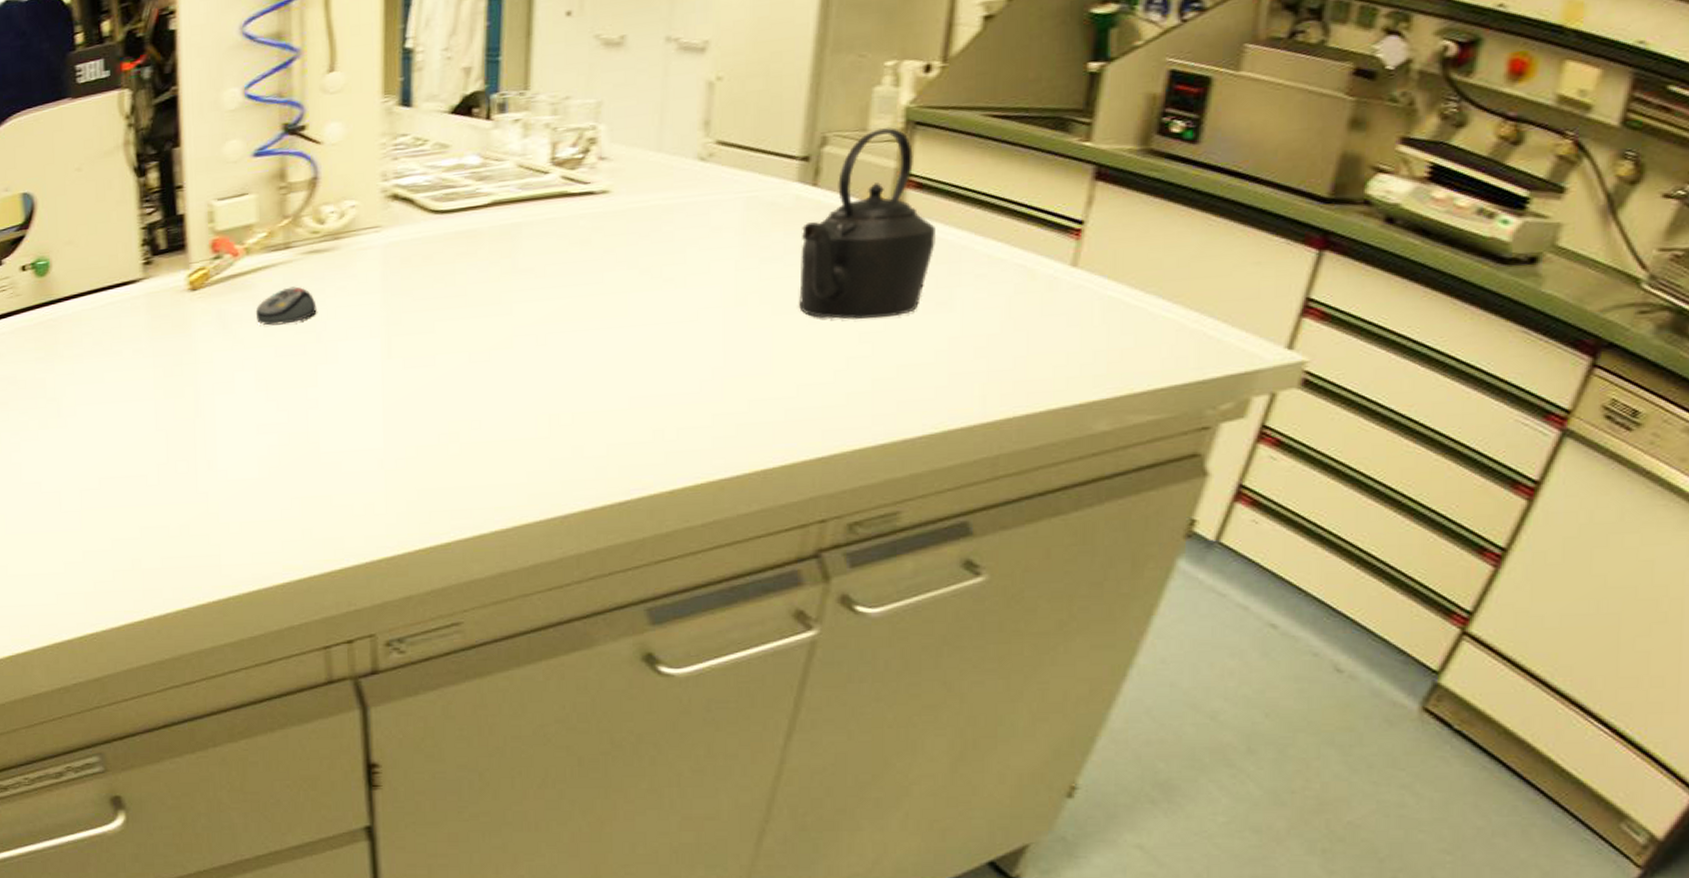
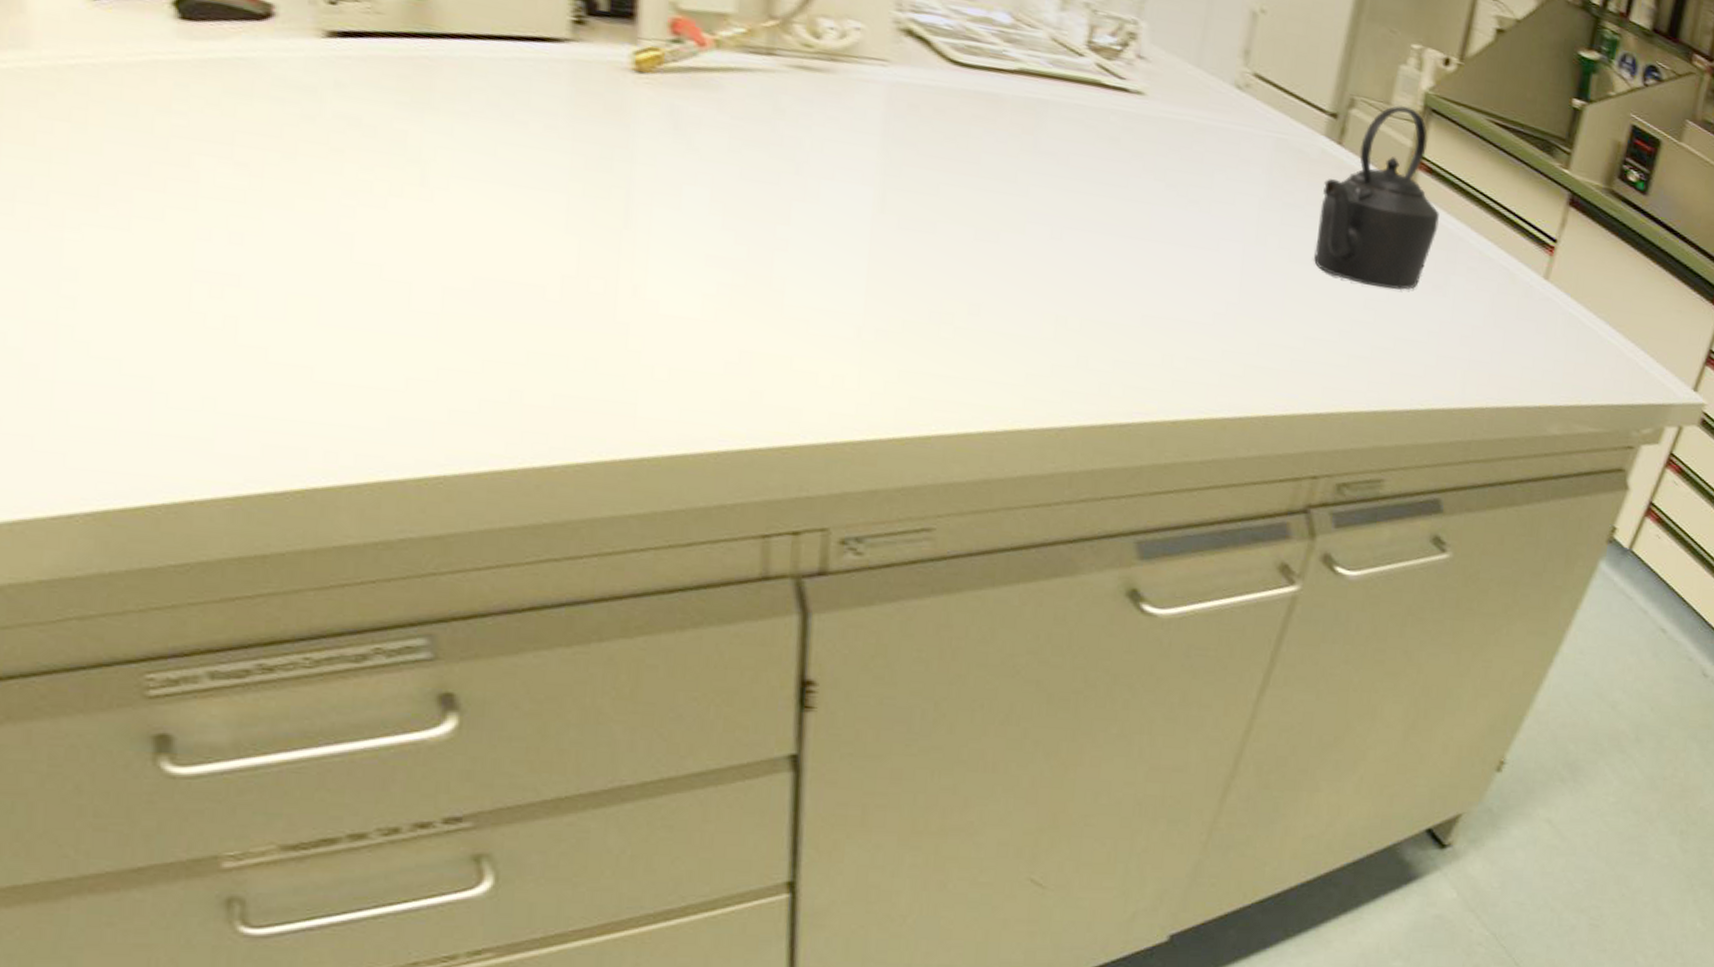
computer mouse: present [255,286,317,326] -> none [719,99,800,144]

